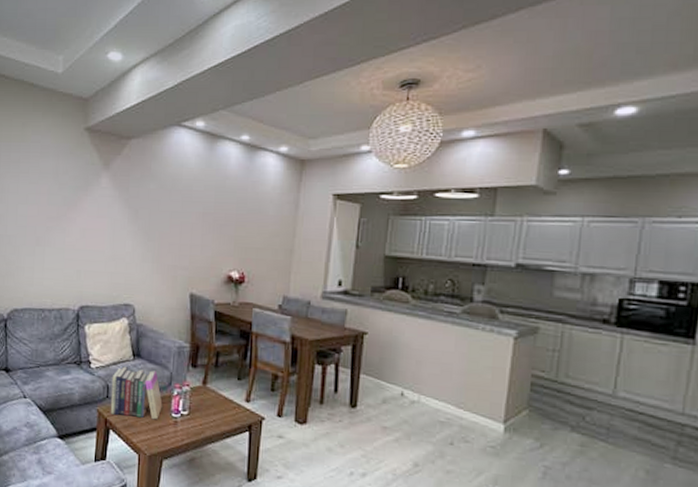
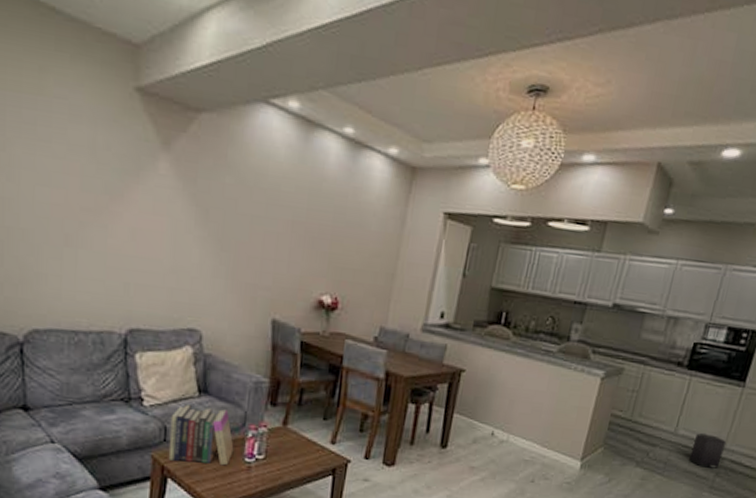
pedal bin: none [638,396,685,437] -> present [689,433,727,469]

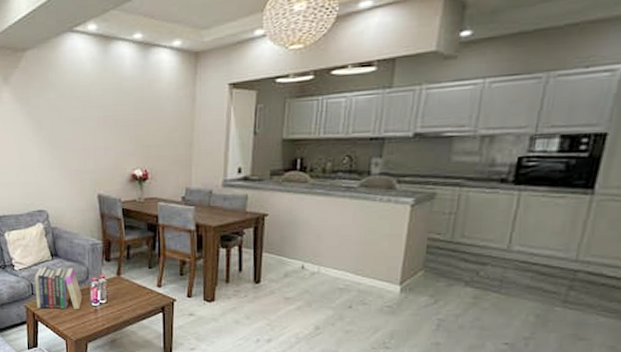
pedal bin: present [689,433,727,469] -> none [531,248,579,282]

